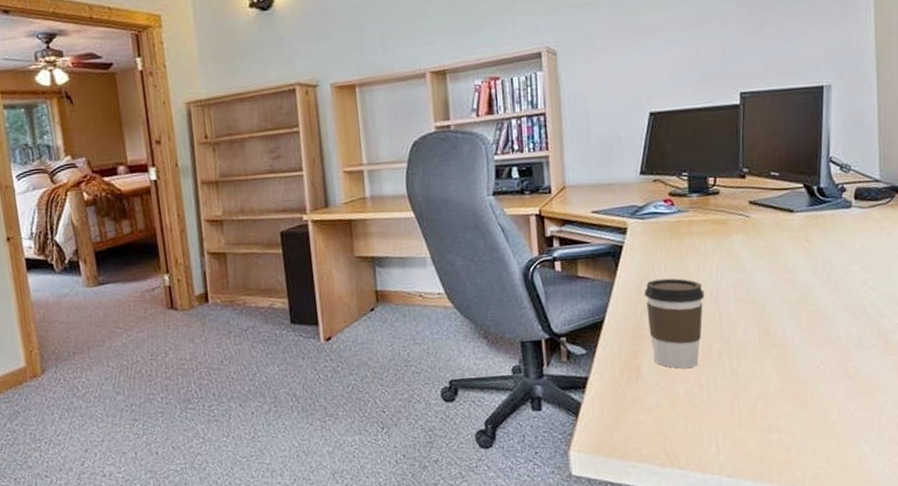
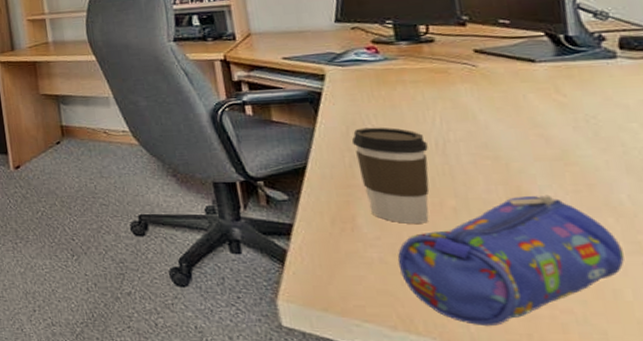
pencil case: none [671,333,835,455] -> present [397,194,624,327]

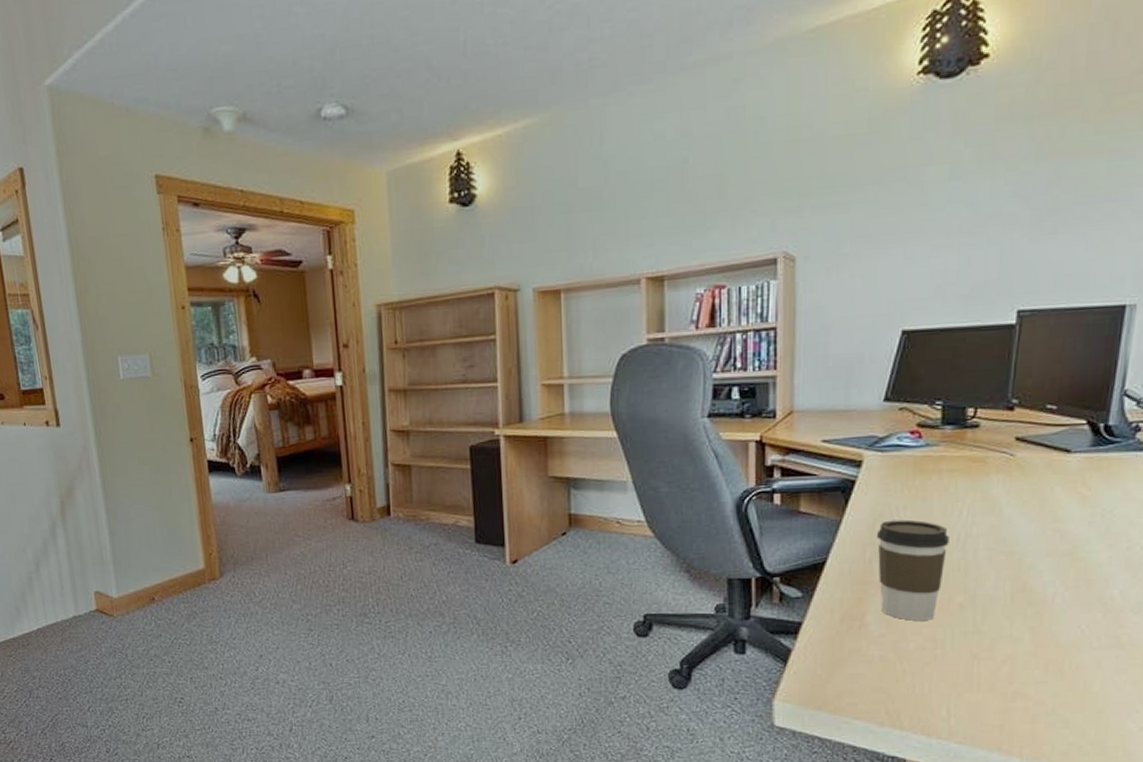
pencil case: present [397,194,624,327] -> none [896,590,1102,720]

